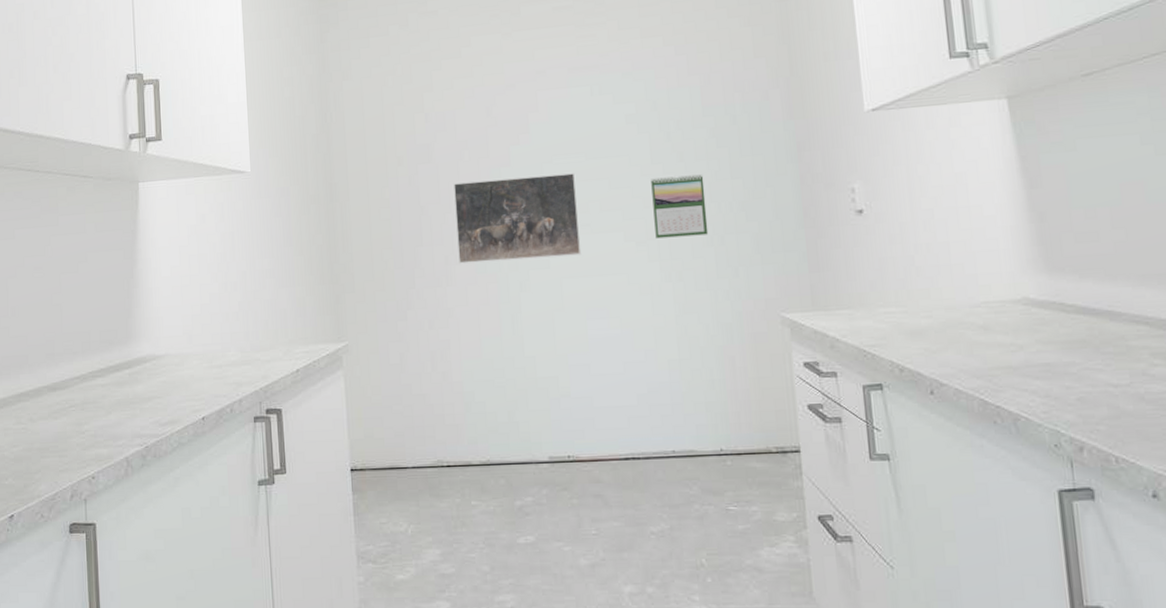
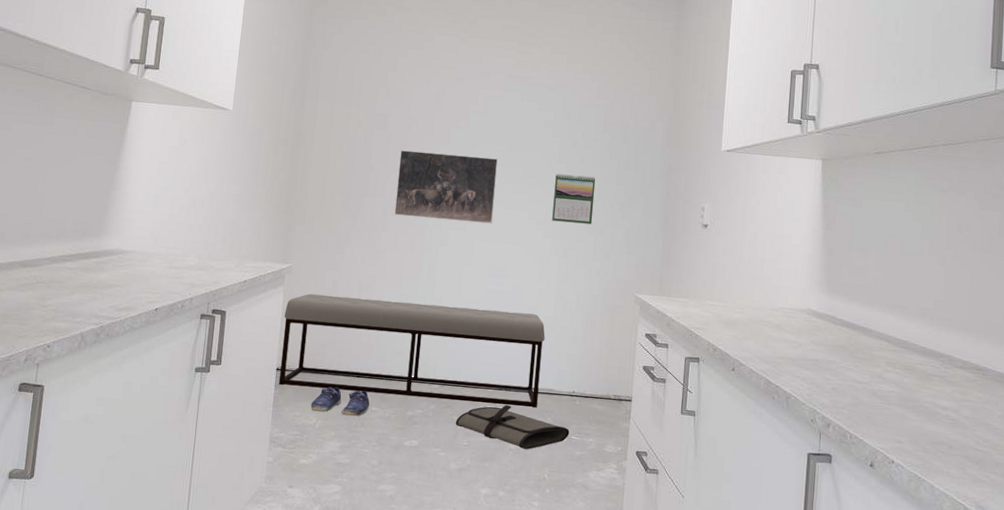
bench: none [349,358,677,489] -> present [278,293,545,408]
shoe: none [397,482,469,516] -> present [310,387,370,417]
tool roll: none [577,477,725,530] -> present [455,404,570,450]

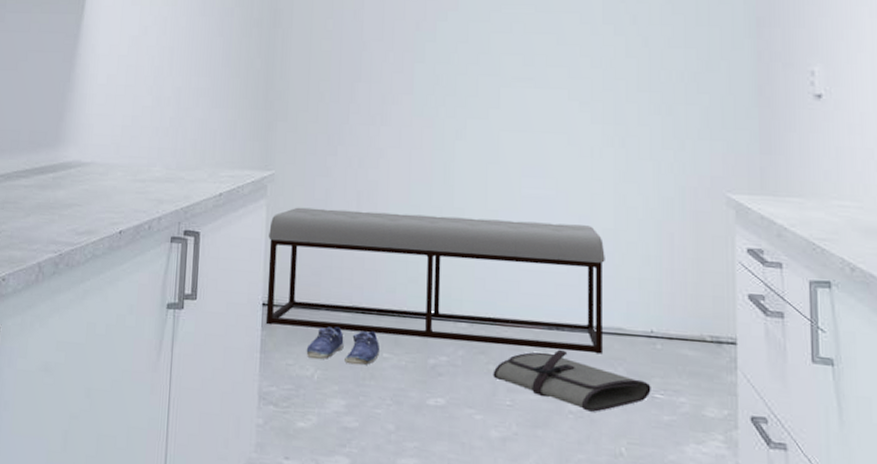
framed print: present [394,150,499,224] -> none [396,22,523,109]
calendar: present [552,173,596,225] -> none [601,38,656,103]

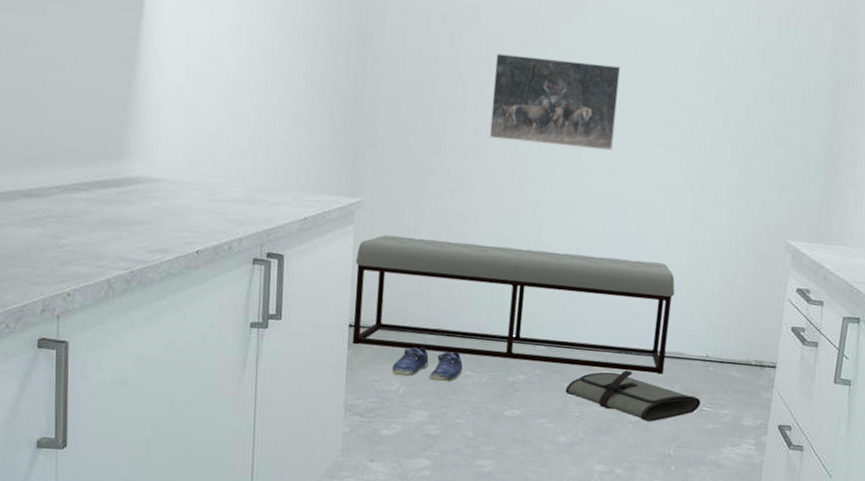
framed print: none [396,22,523,109] -> present [489,53,622,151]

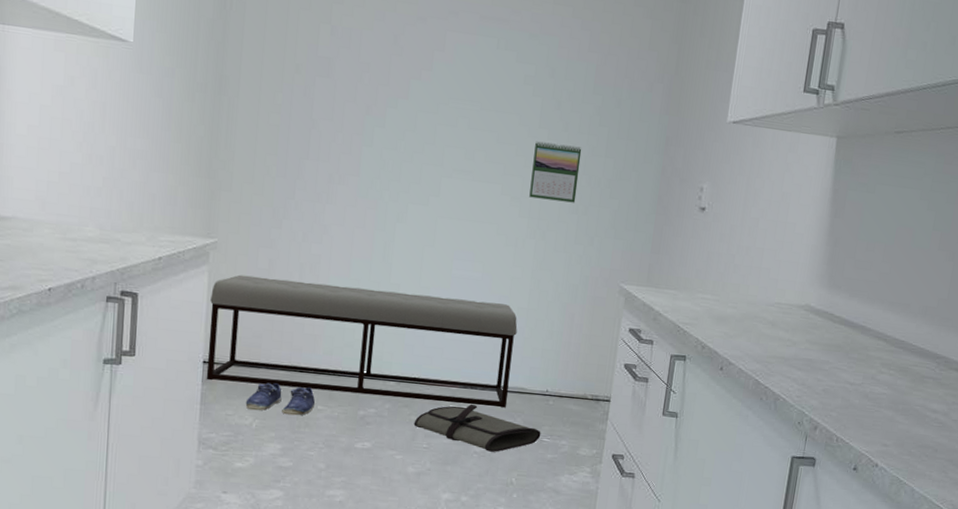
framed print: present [489,53,622,151] -> none [342,104,468,199]
calendar: none [687,87,744,153] -> present [529,141,582,203]

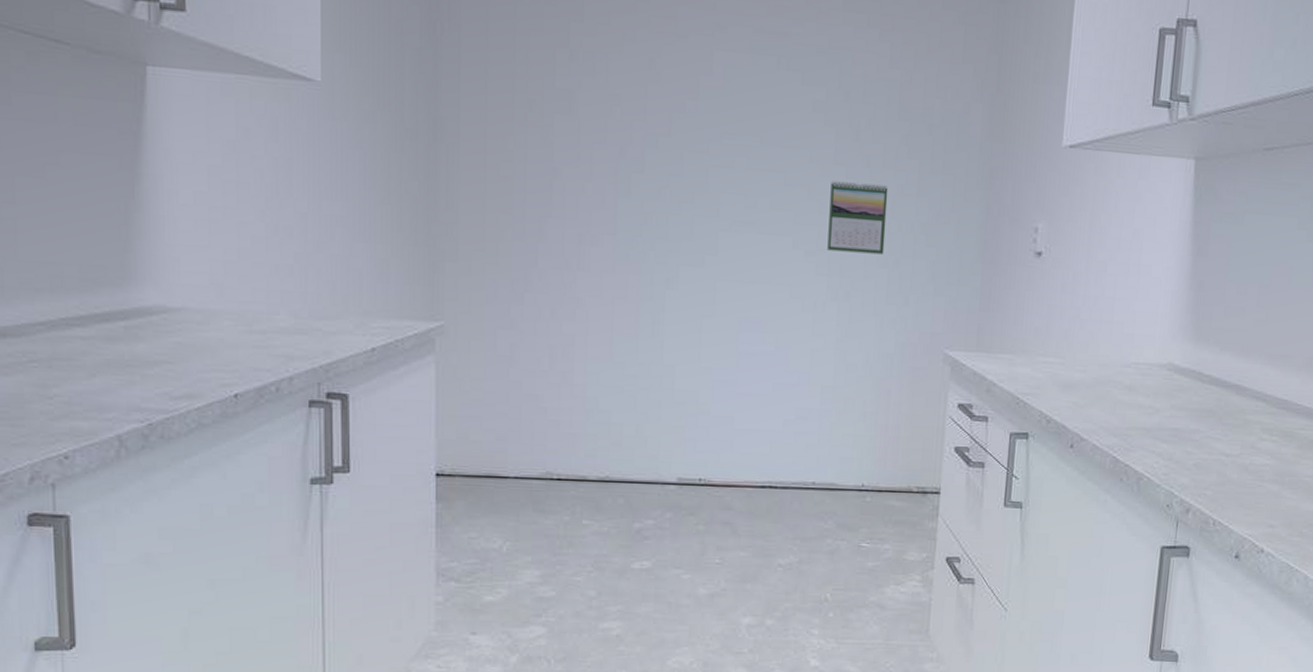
bench: present [206,274,518,408] -> none [440,364,822,509]
shoe: present [245,382,316,416] -> none [492,495,579,534]
tool roll: present [413,404,541,452] -> none [702,506,859,563]

